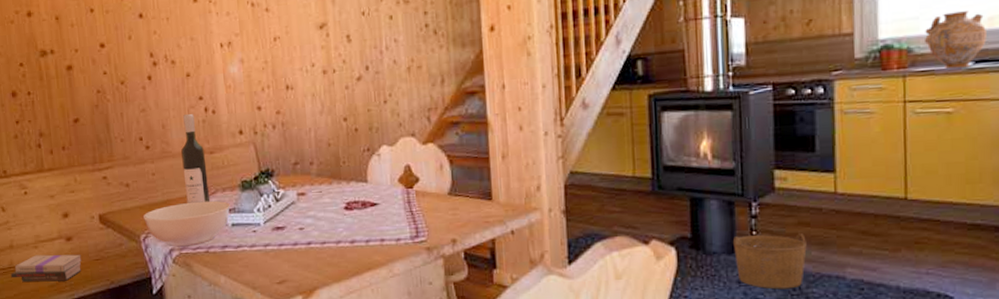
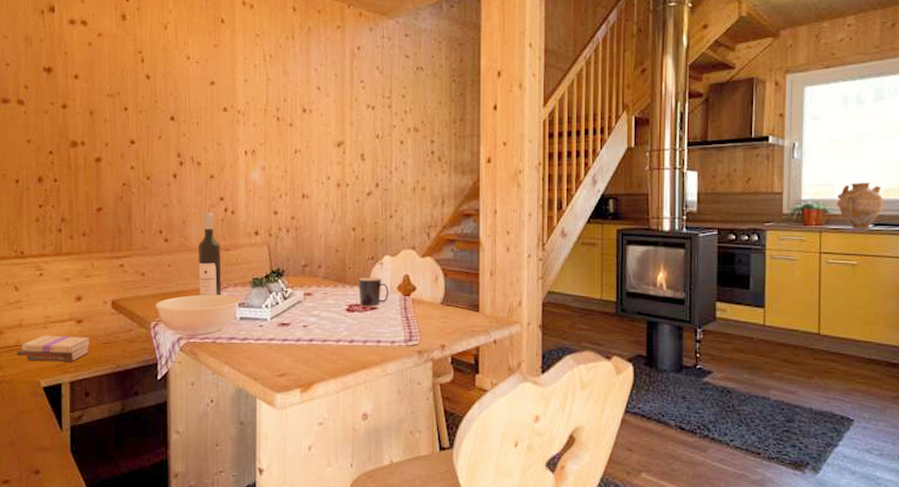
mug: none [354,170,390,205] -> present [358,277,389,308]
basket: present [732,233,807,290] -> none [680,357,740,406]

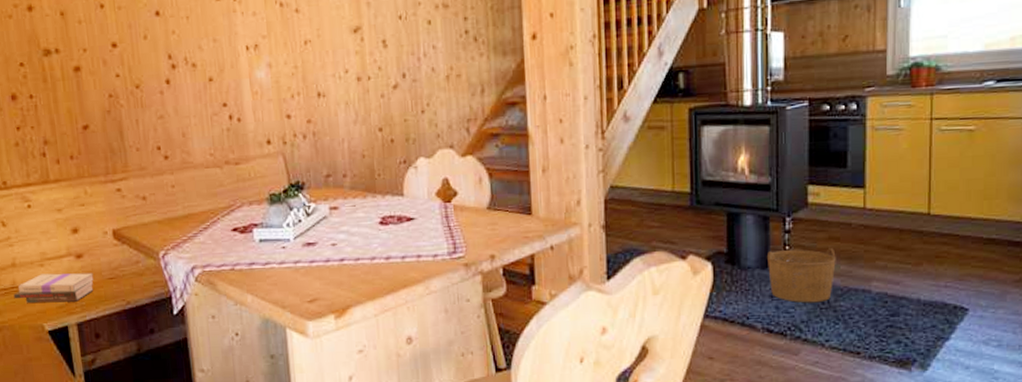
bowl: present [155,294,240,336] -> none [161,215,258,265]
bottle: present [198,213,222,296] -> none [203,122,236,219]
mug: present [358,277,389,308] -> none [389,183,427,219]
basket: none [680,357,740,406] -> present [766,248,836,303]
ceramic jug: present [837,183,883,229] -> none [952,31,1008,88]

